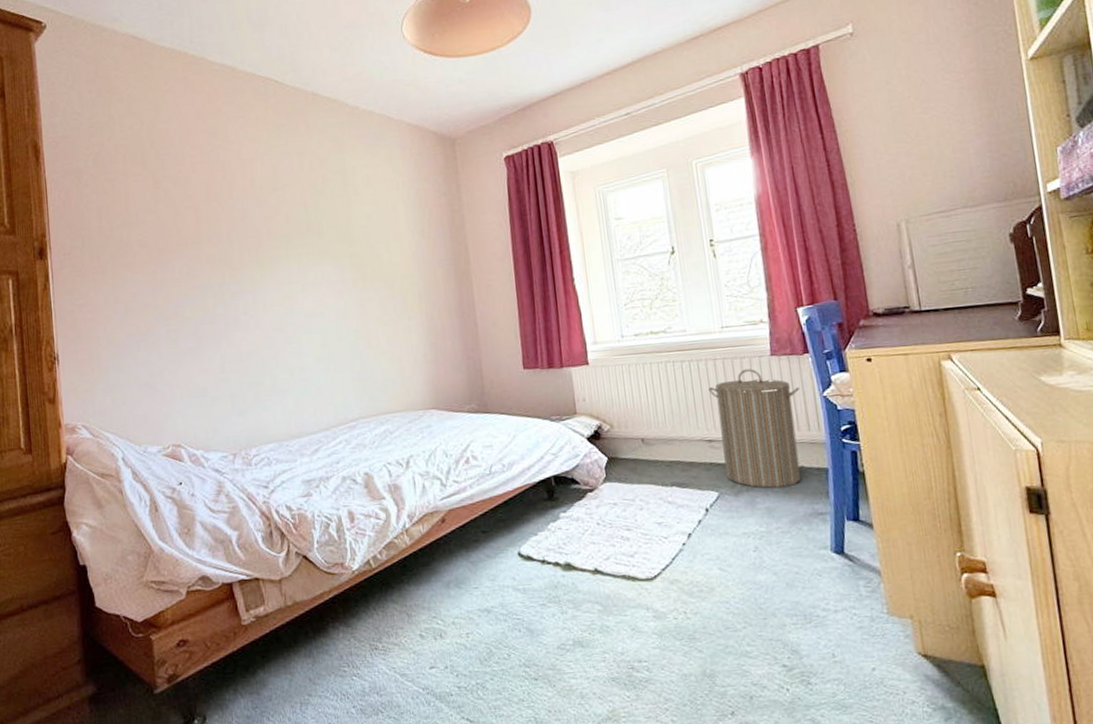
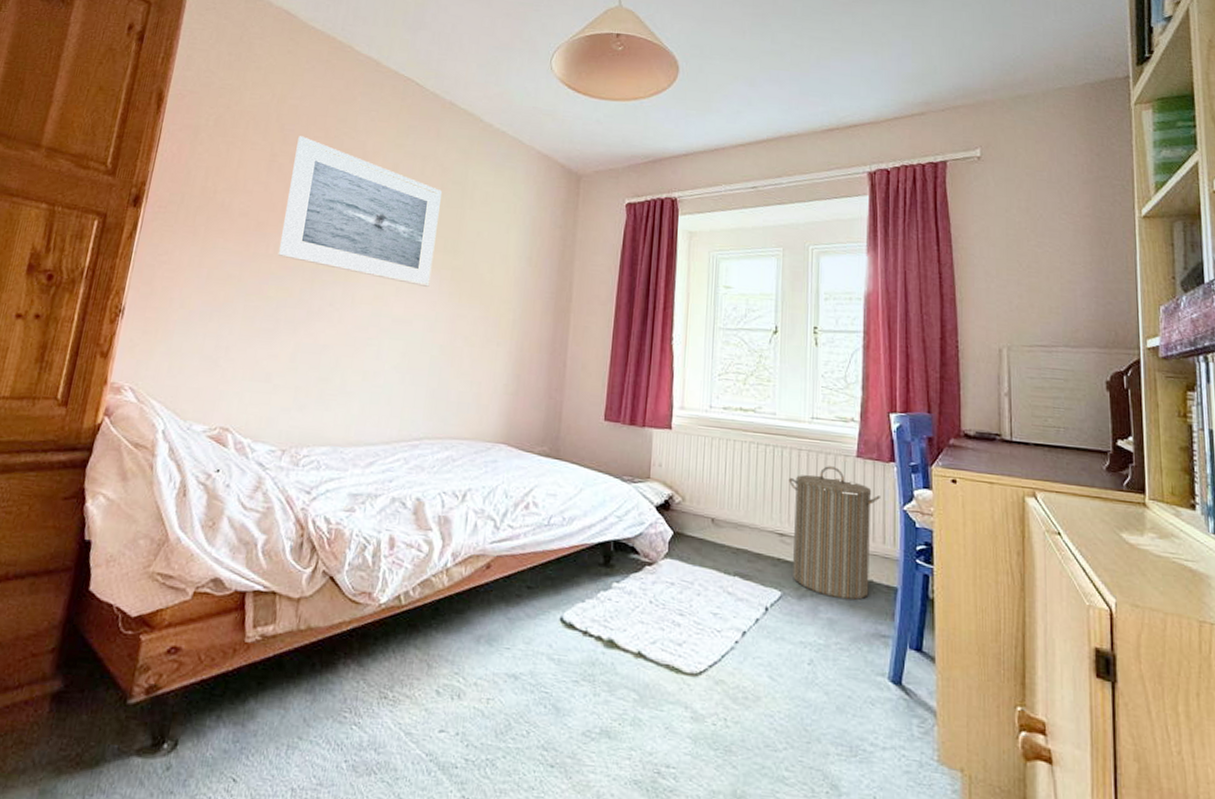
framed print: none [175,157,333,279] -> present [278,136,442,287]

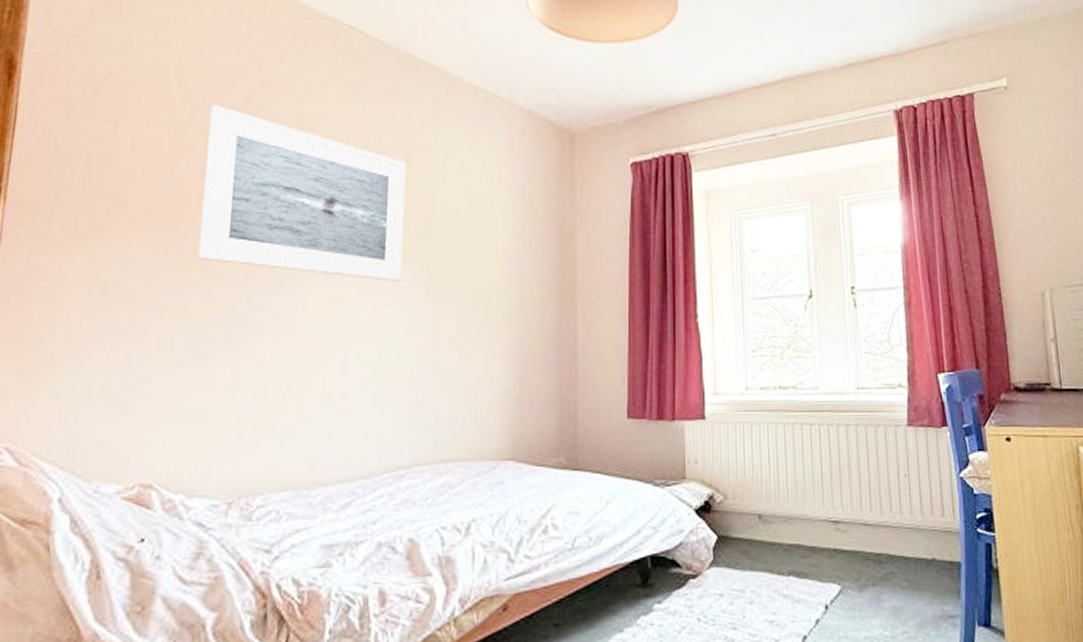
laundry hamper: present [789,466,880,601] -> none [838,439,935,584]

